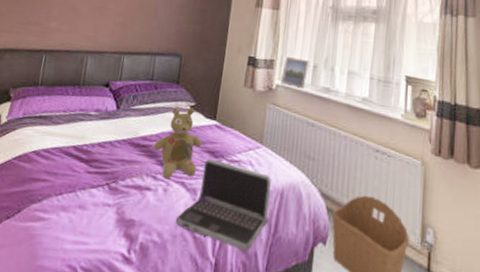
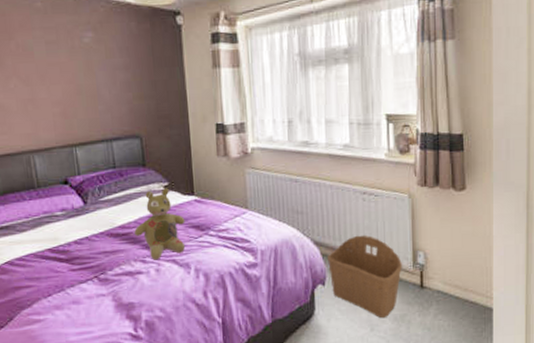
laptop: present [176,158,271,252] -> none [175,232,268,307]
picture frame: present [281,57,309,90] -> none [255,116,283,148]

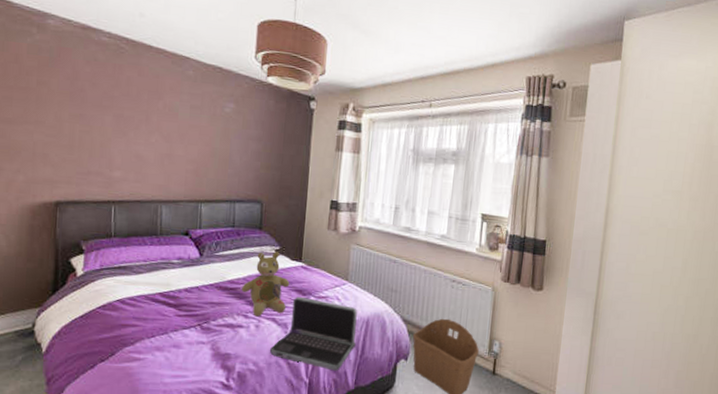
laptop: none [175,232,268,307] -> present [270,296,357,371]

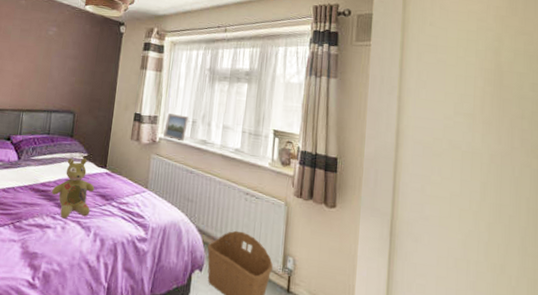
laptop: present [270,296,357,371] -> none [73,201,155,278]
picture frame: none [364,200,391,230] -> present [163,113,189,142]

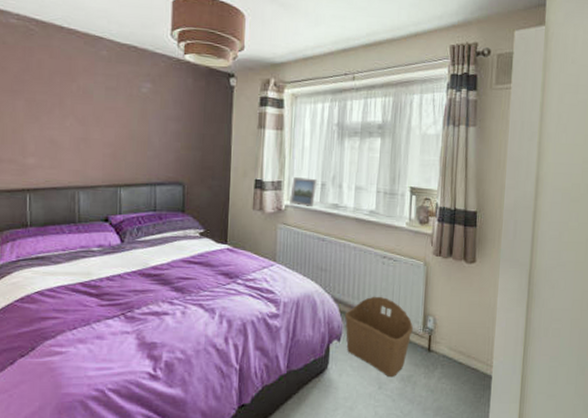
stuffed bear: present [51,158,95,219] -> none [166,234,216,303]

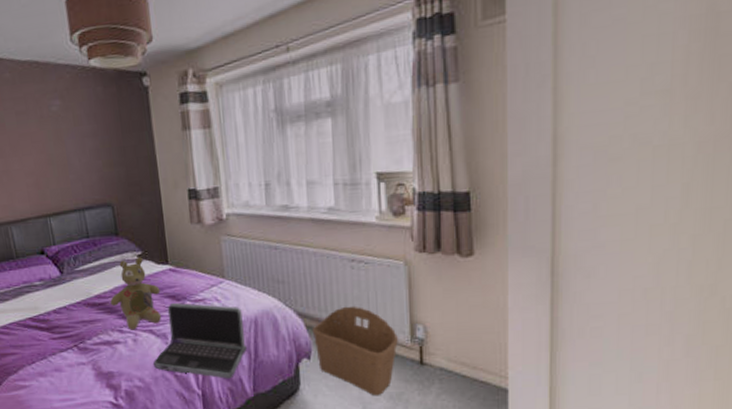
stuffed bear: none [166,234,216,303] -> present [110,257,161,330]
laptop: none [198,279,287,355] -> present [154,302,248,379]
picture frame: present [290,177,317,208] -> none [230,178,260,213]

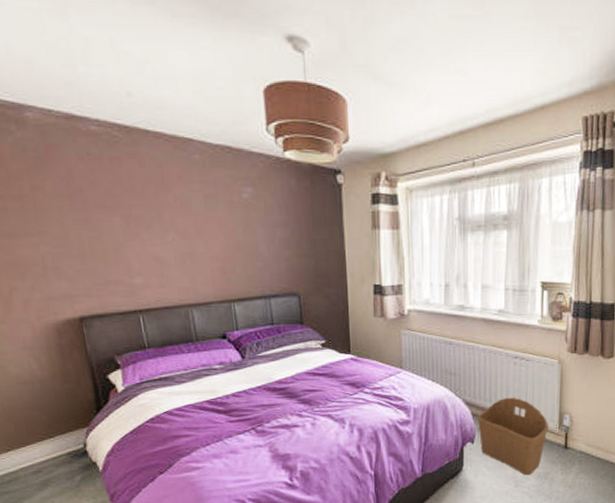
stuffed bear: present [110,257,161,330] -> none [291,346,341,415]
laptop: present [154,302,248,379] -> none [330,389,419,461]

